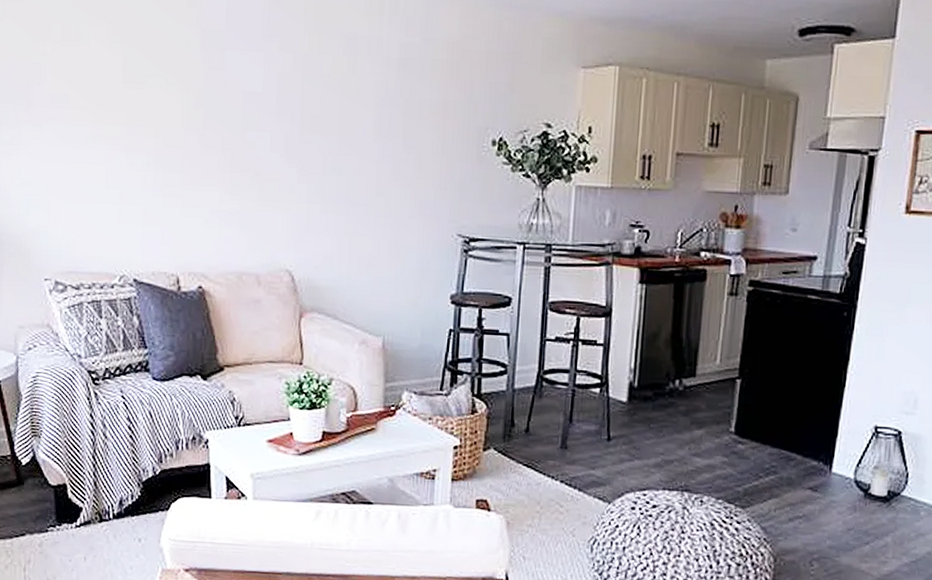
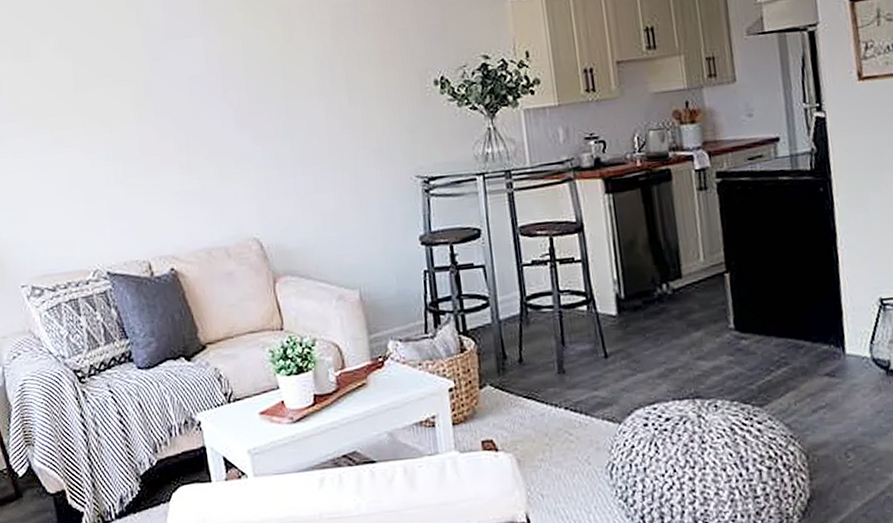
kettle: none [684,225,711,262] -> present [644,126,671,163]

